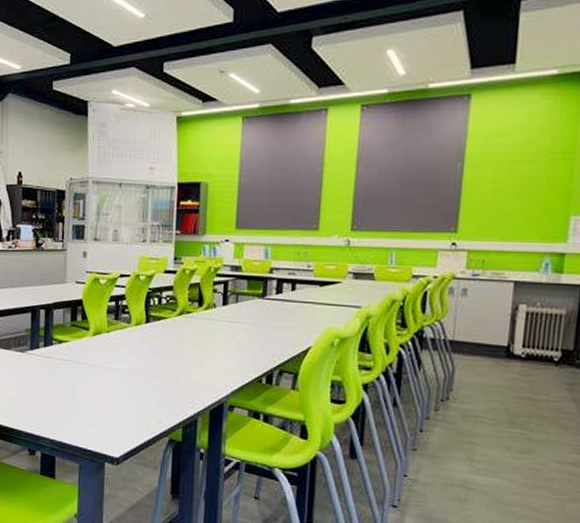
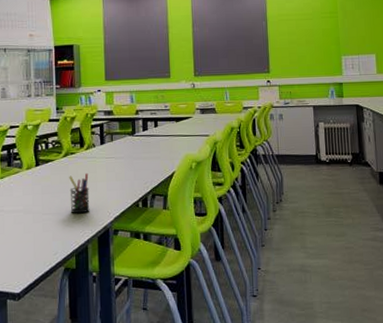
pen holder: none [181,336,206,383] -> present [69,172,90,214]

